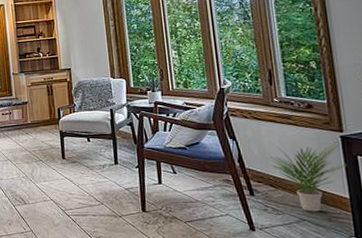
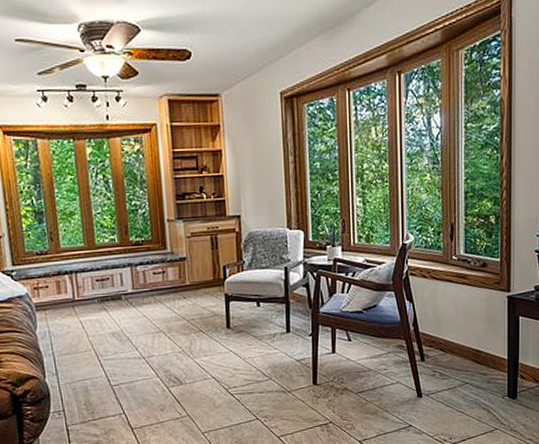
potted plant: present [269,141,347,212] -> none [442,302,509,375]

